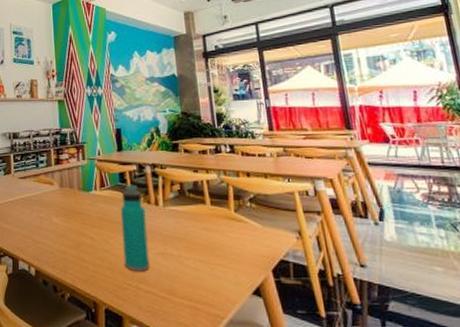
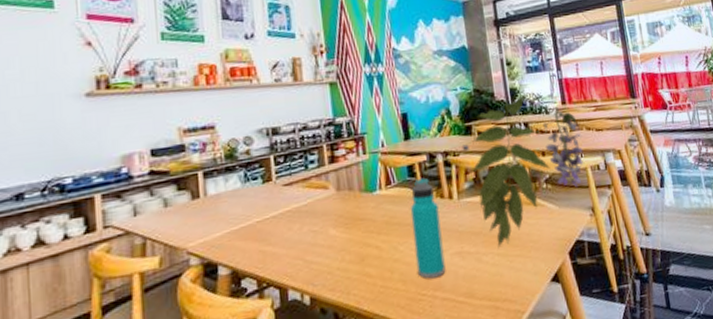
plant: none [168,120,291,255] -> present [462,96,584,248]

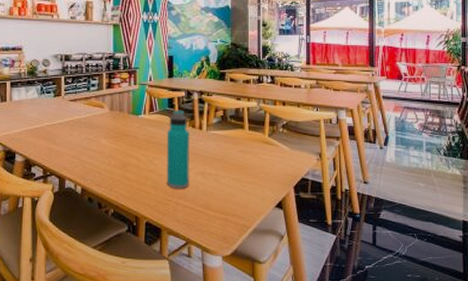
plant: present [462,96,584,248] -> none [215,53,320,174]

